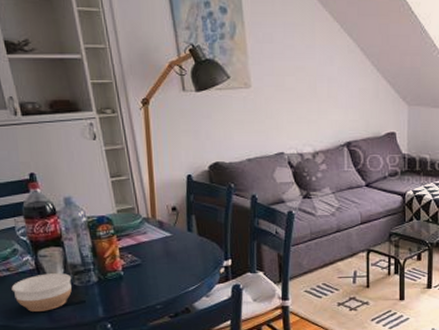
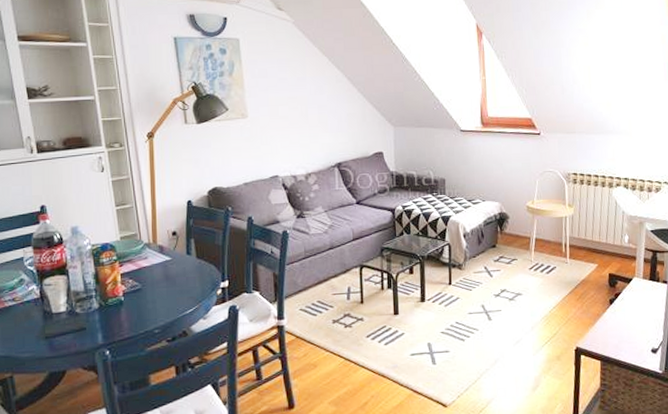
bowl: present [11,273,72,312] -> none [15,301,74,341]

